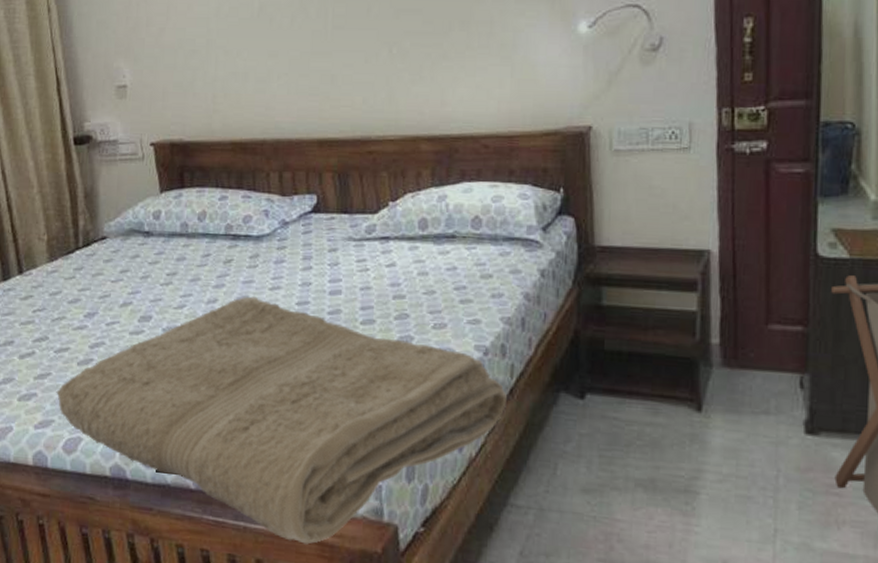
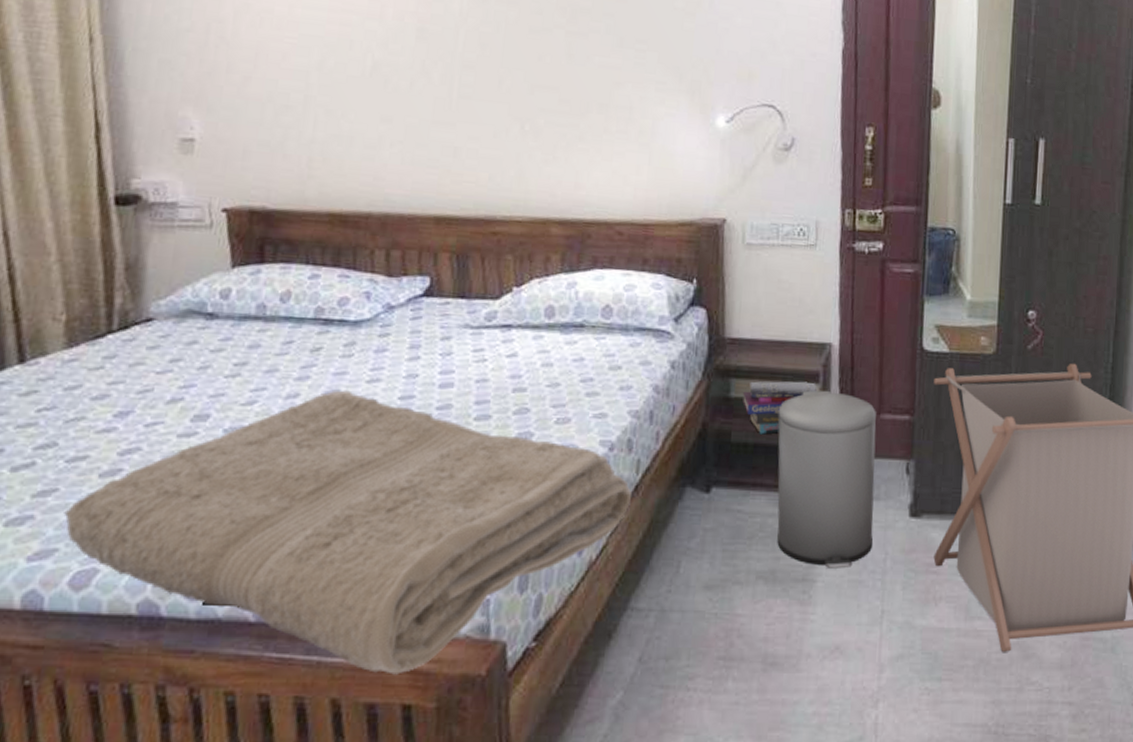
books: none [614,289,696,343] -> present [742,381,818,435]
pedal bin: none [653,298,764,483] -> present [777,390,876,569]

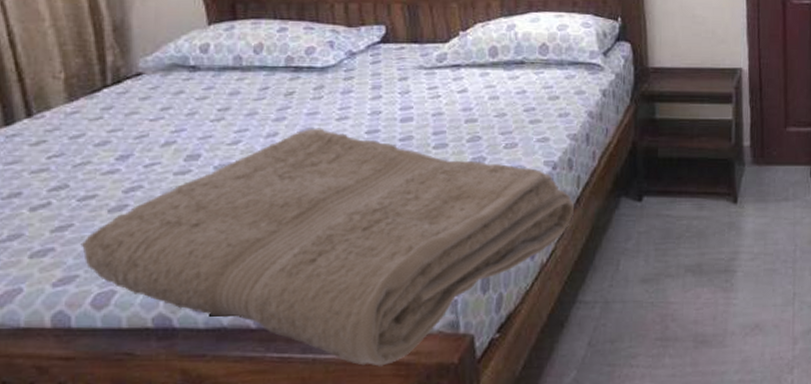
books: present [742,381,818,435] -> none [665,102,731,150]
pedal bin: present [777,390,876,569] -> none [697,109,784,260]

